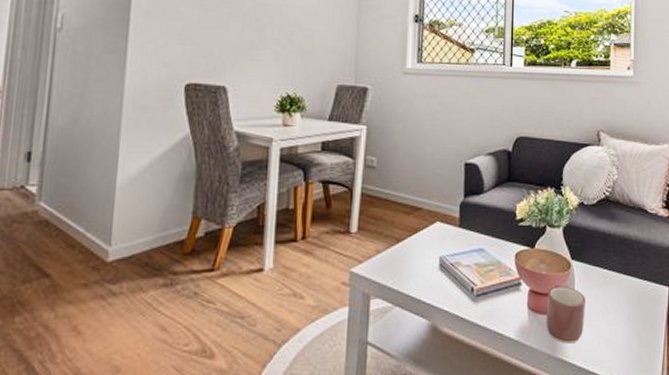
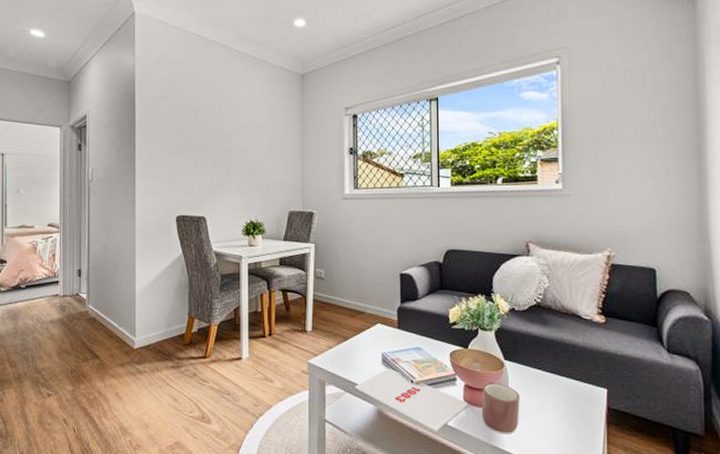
magazine: none [405,274,533,347] -> present [354,368,469,432]

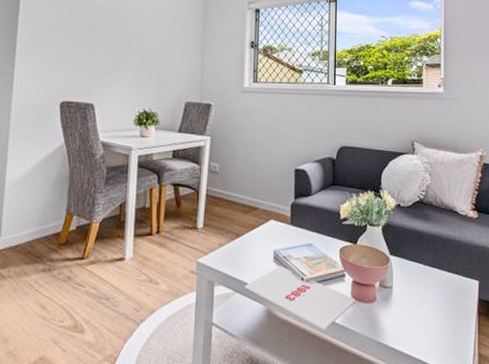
mug: present [481,382,520,435] -> none [367,278,403,330]

